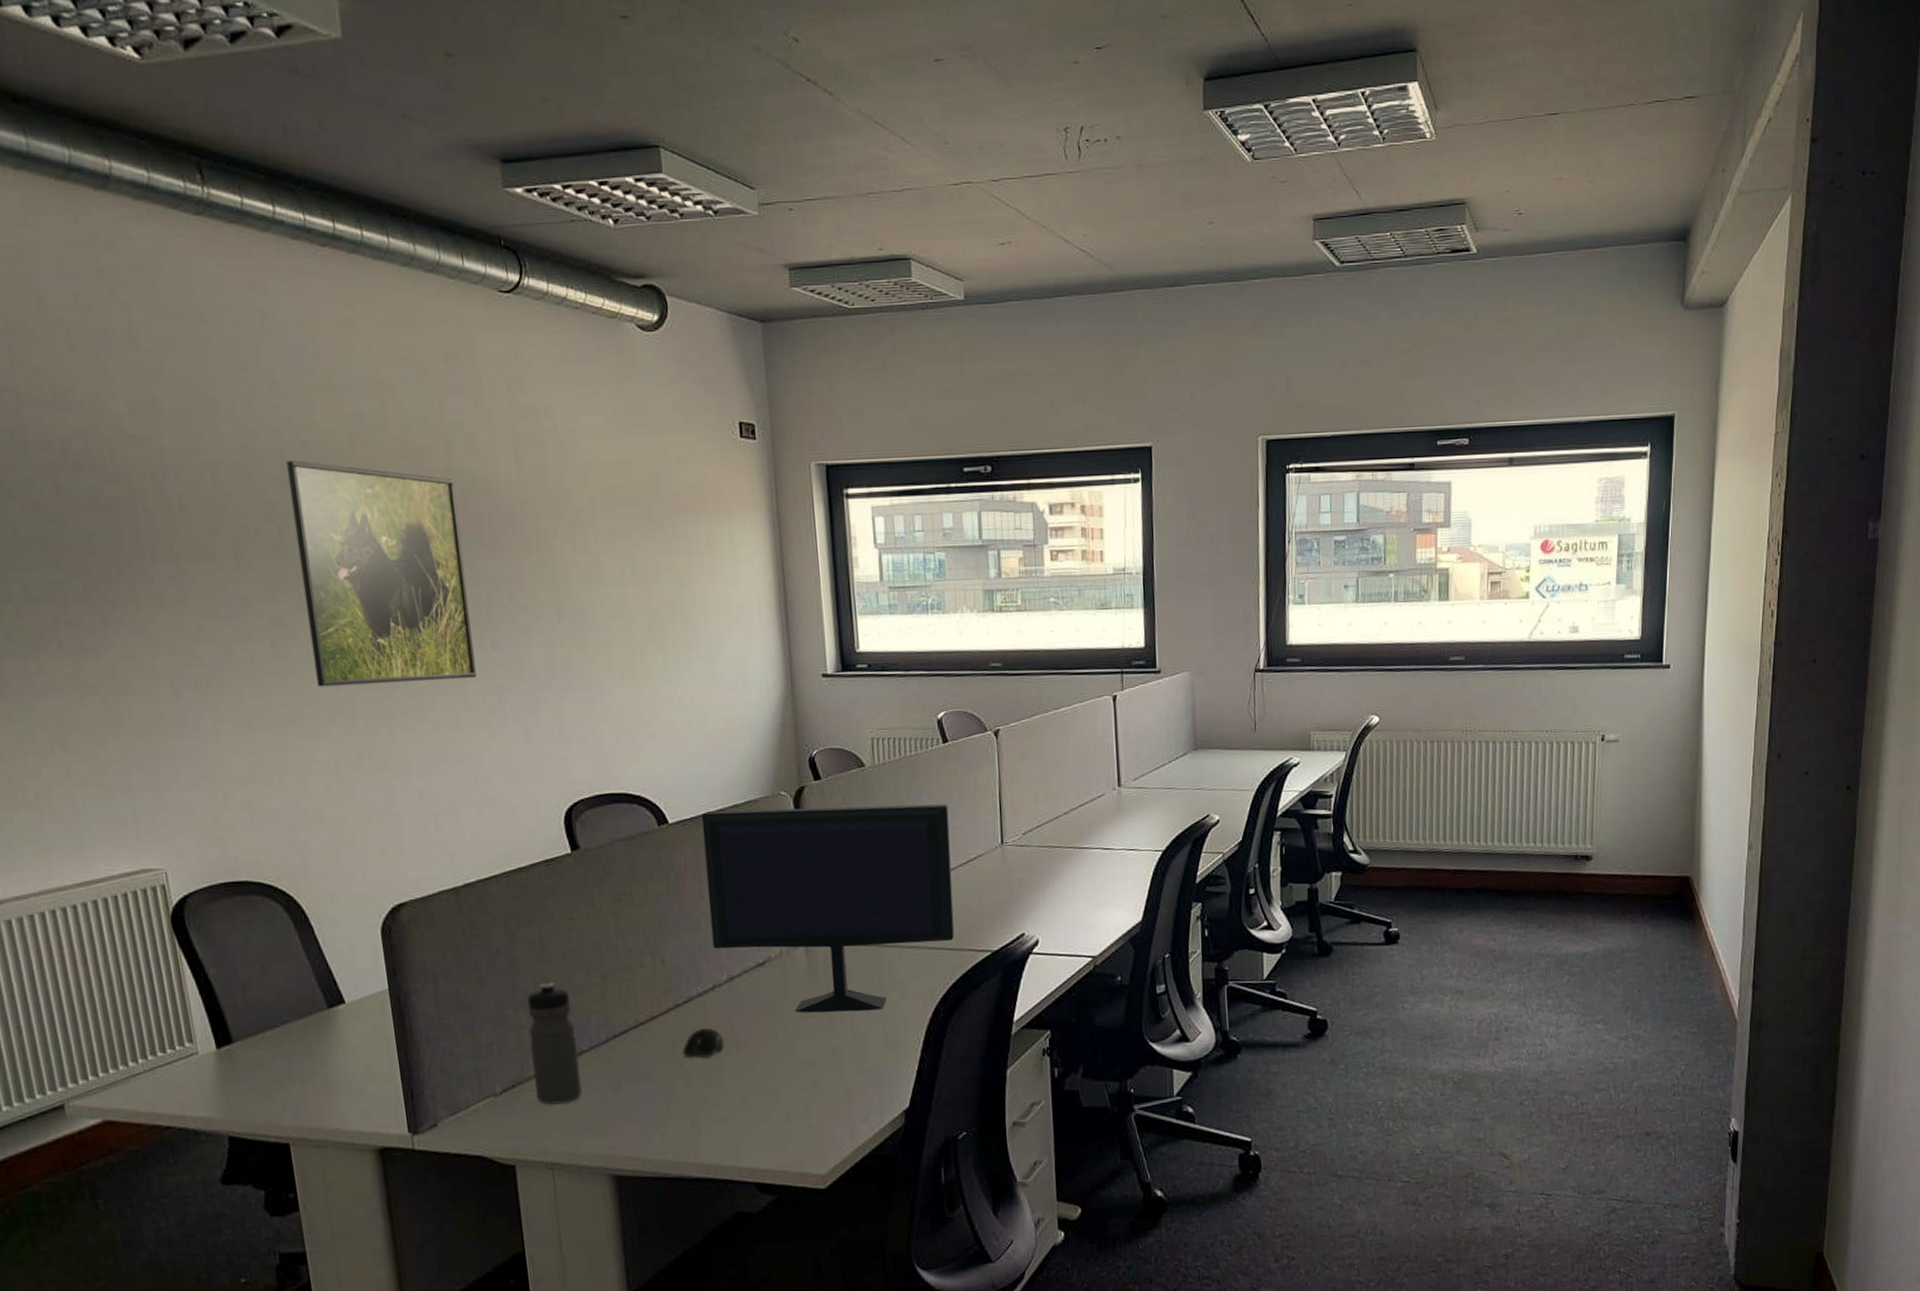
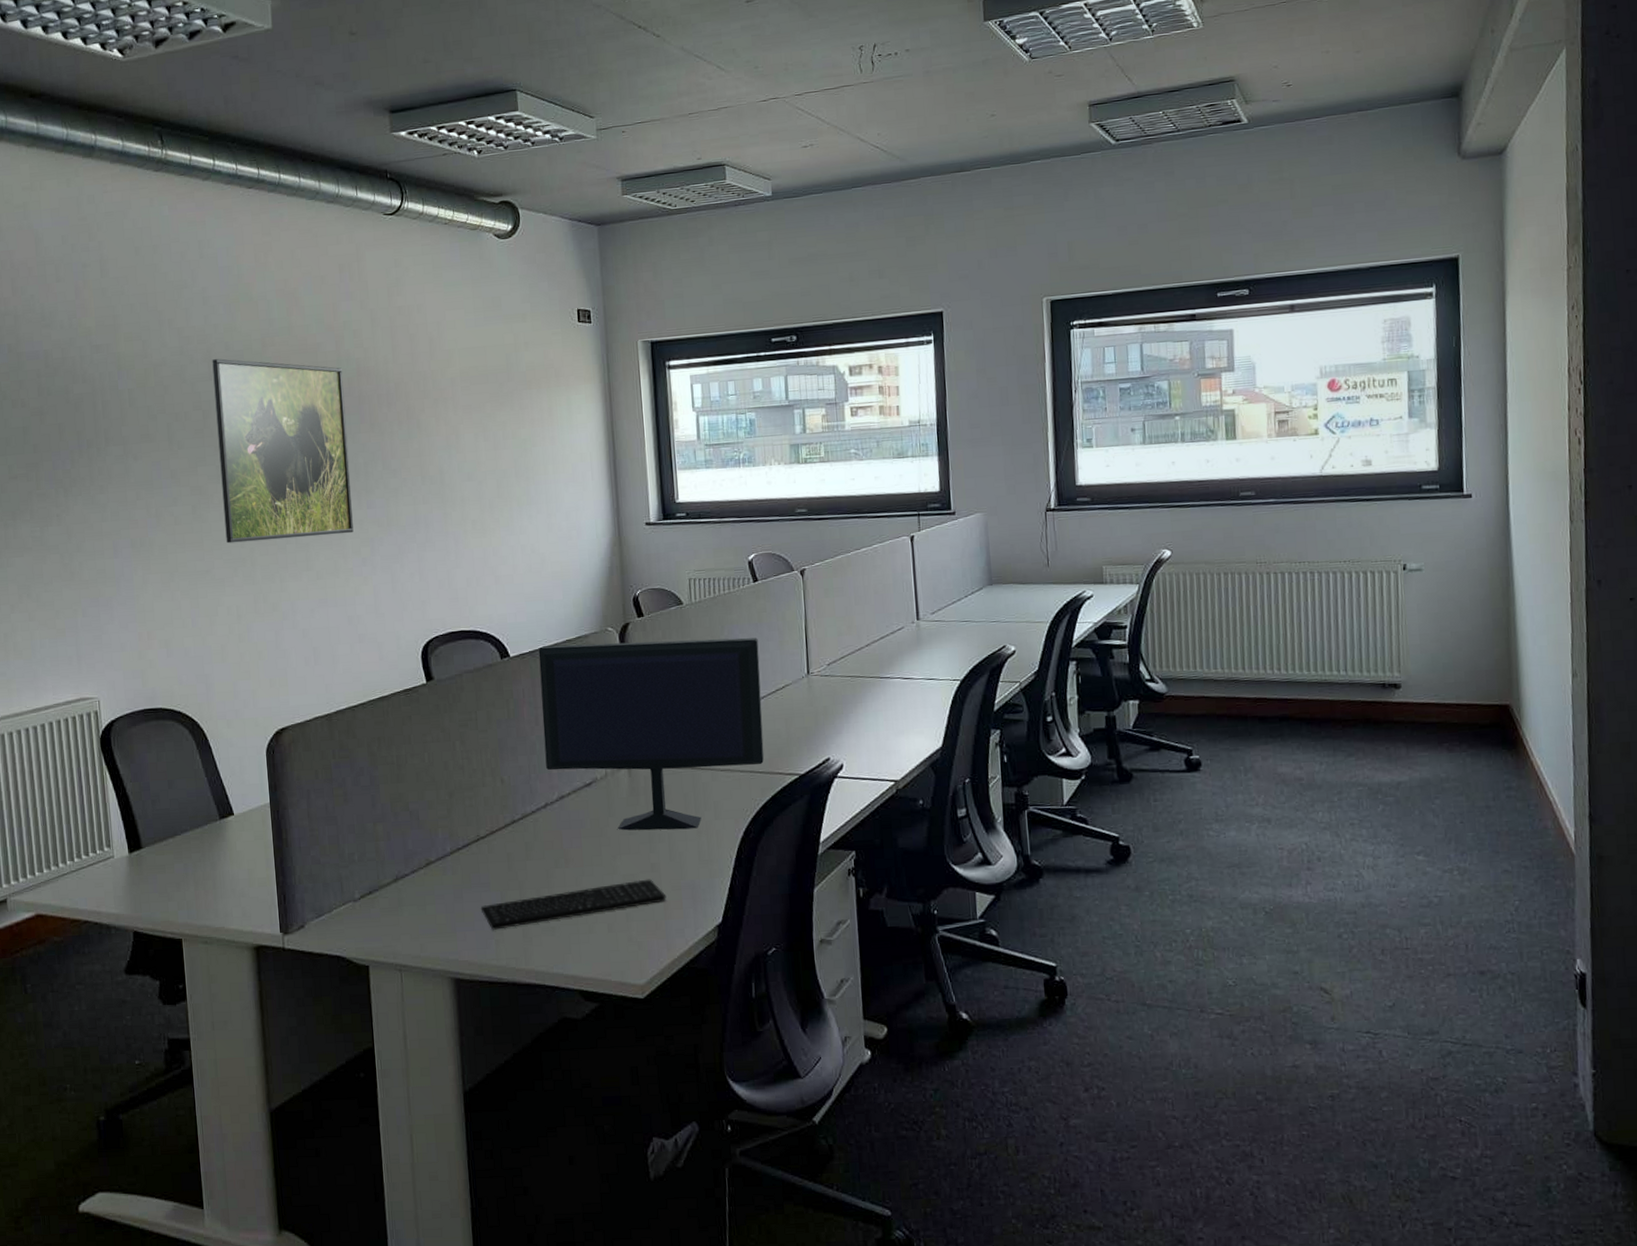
water bottle: present [527,982,582,1105] -> none [385,798,429,910]
keyboard: none [642,1064,849,1123] -> present [480,879,667,930]
computer mouse: present [682,1027,725,1058] -> none [517,842,555,871]

